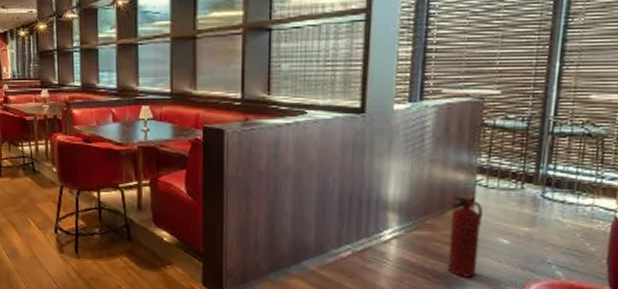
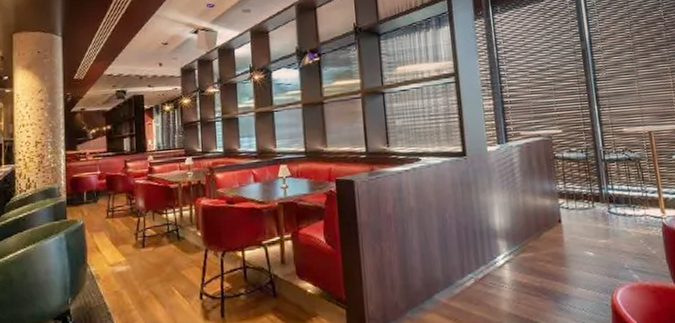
fire extinguisher: present [447,195,484,278] -> none [544,219,575,291]

